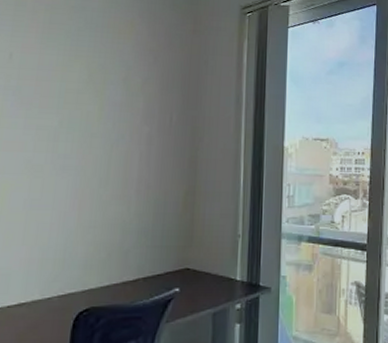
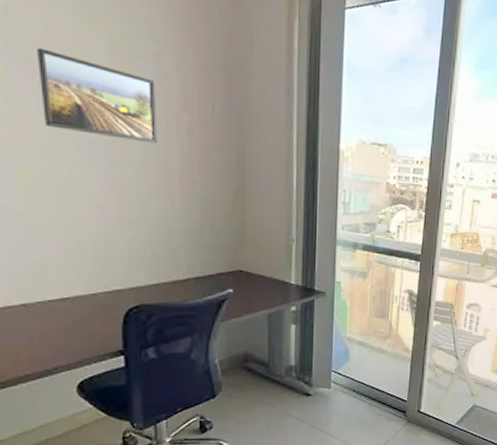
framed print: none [27,82,123,154] -> present [35,47,157,144]

